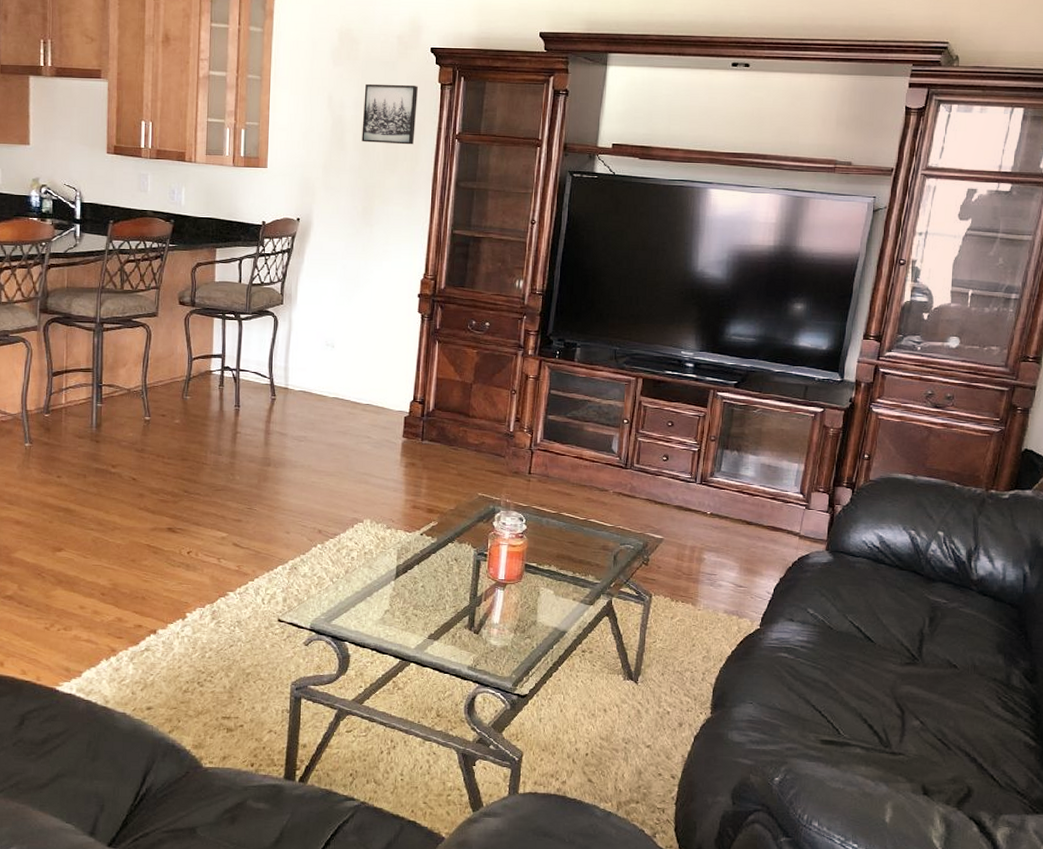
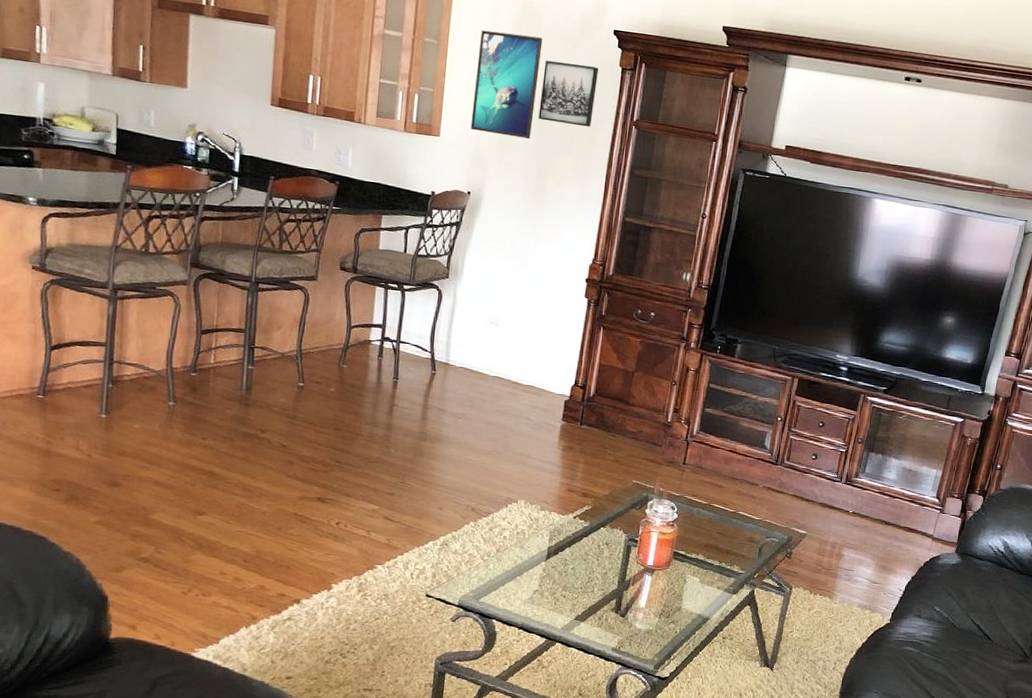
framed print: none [296,61,362,161] -> present [470,30,543,139]

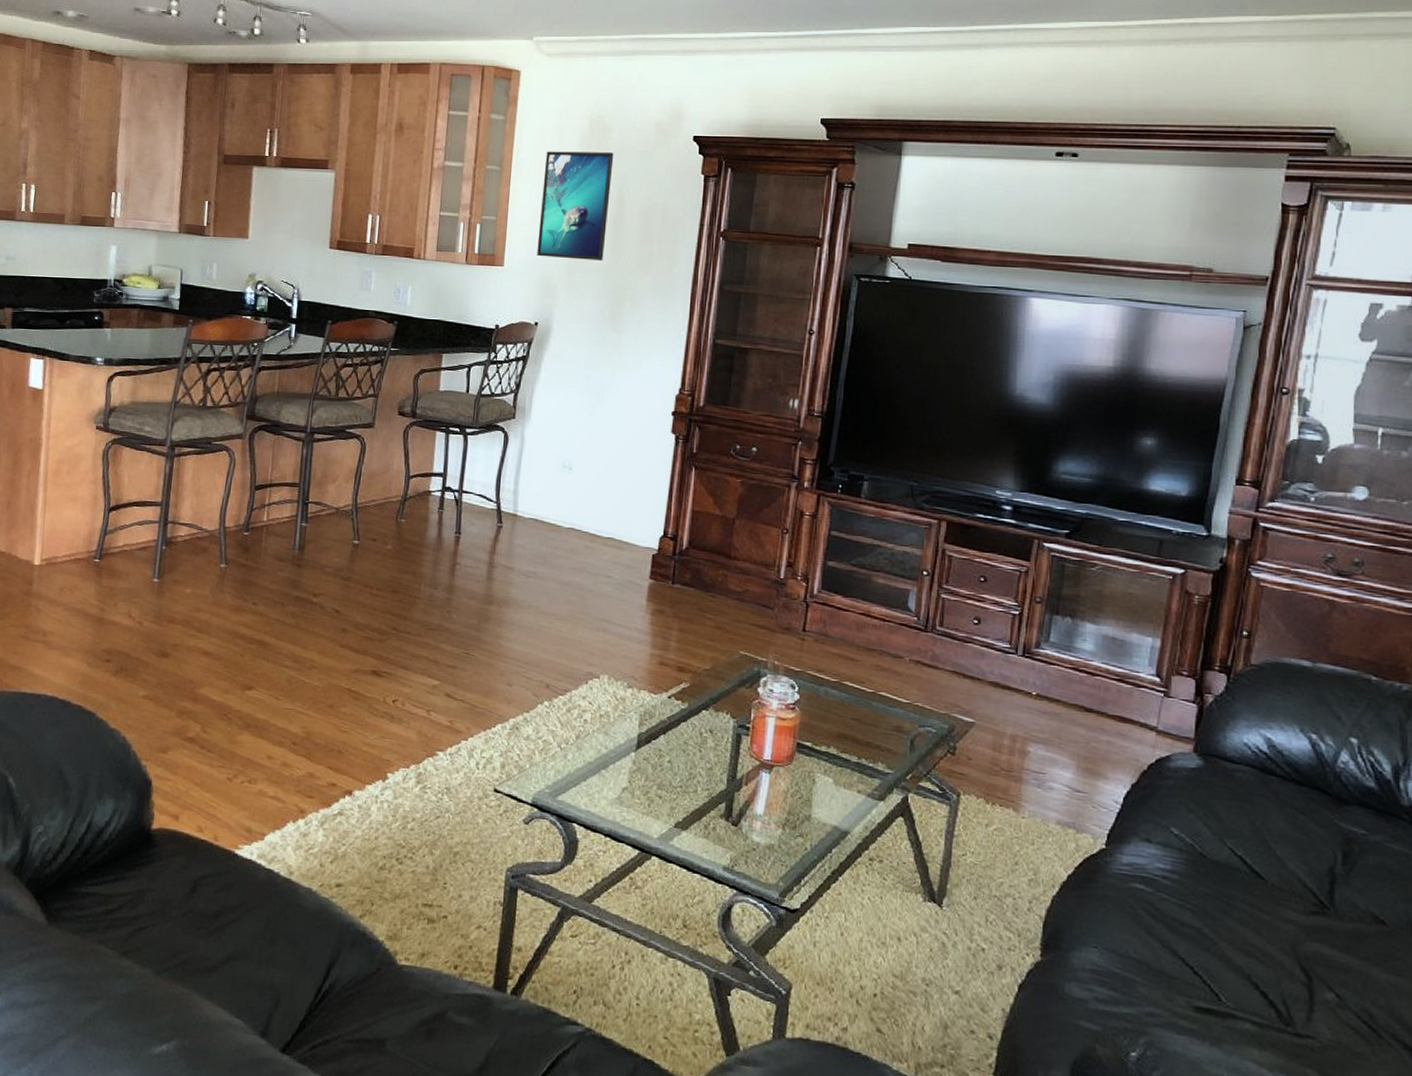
wall art: present [538,60,599,128] -> none [611,175,678,243]

